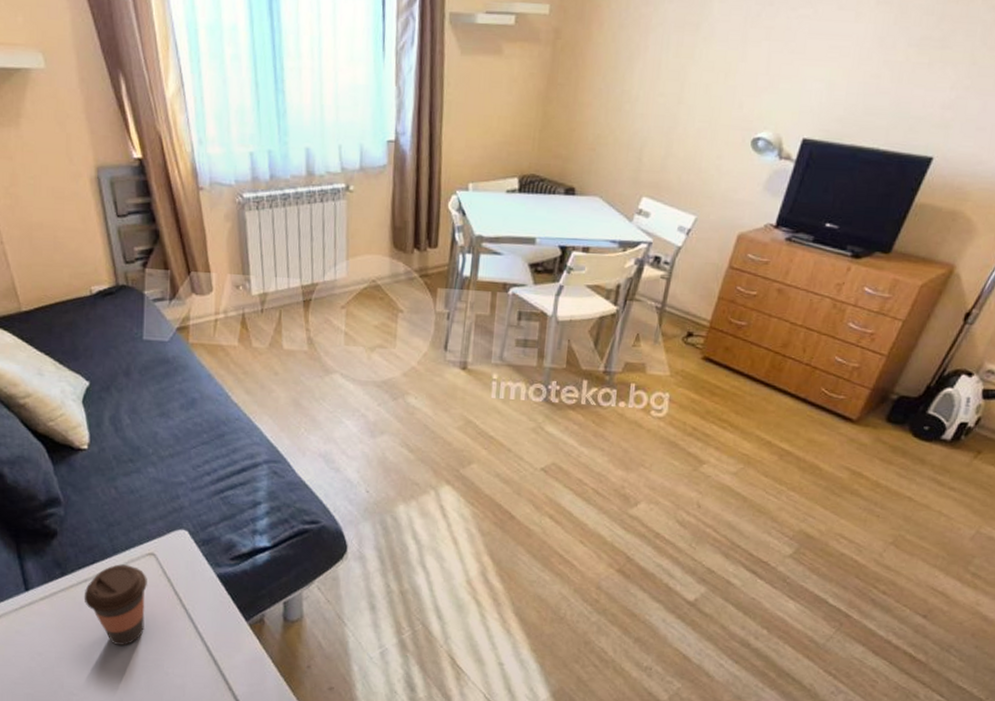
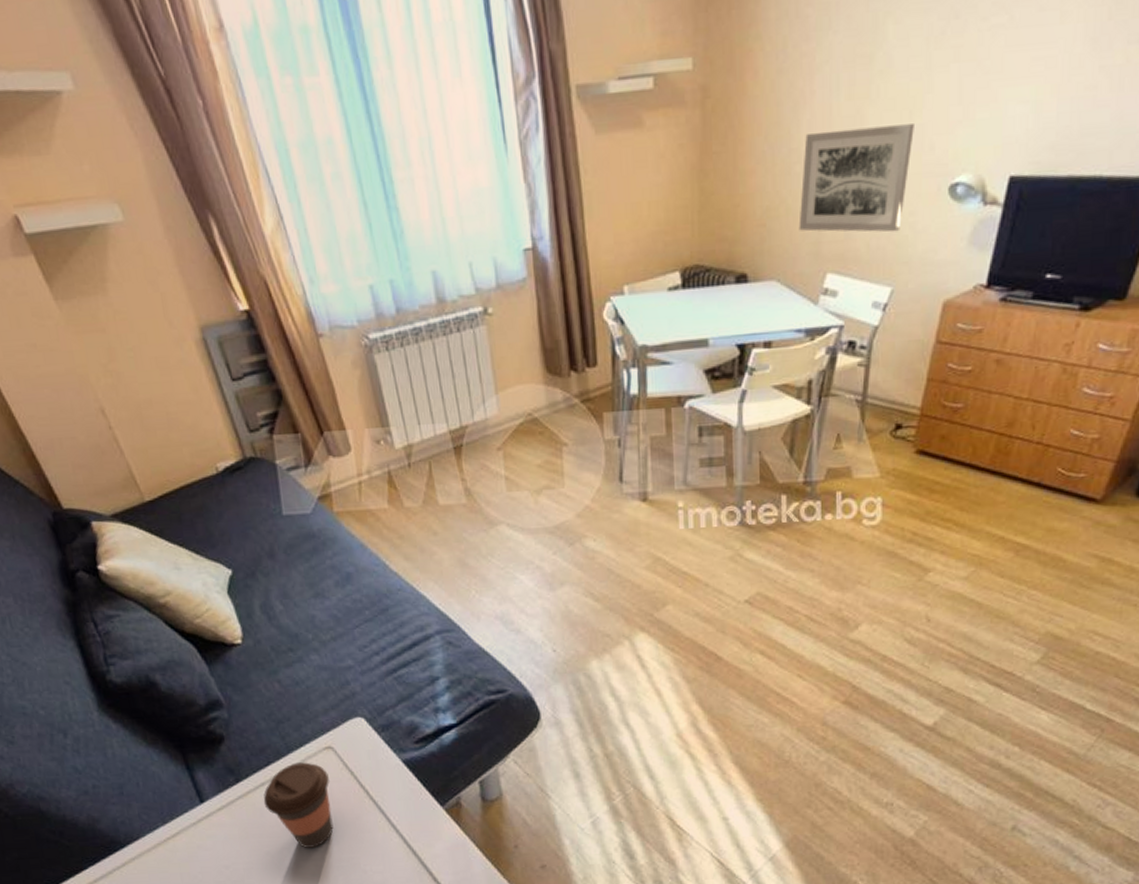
wall art: none [623,80,728,171] -> present [798,124,914,232]

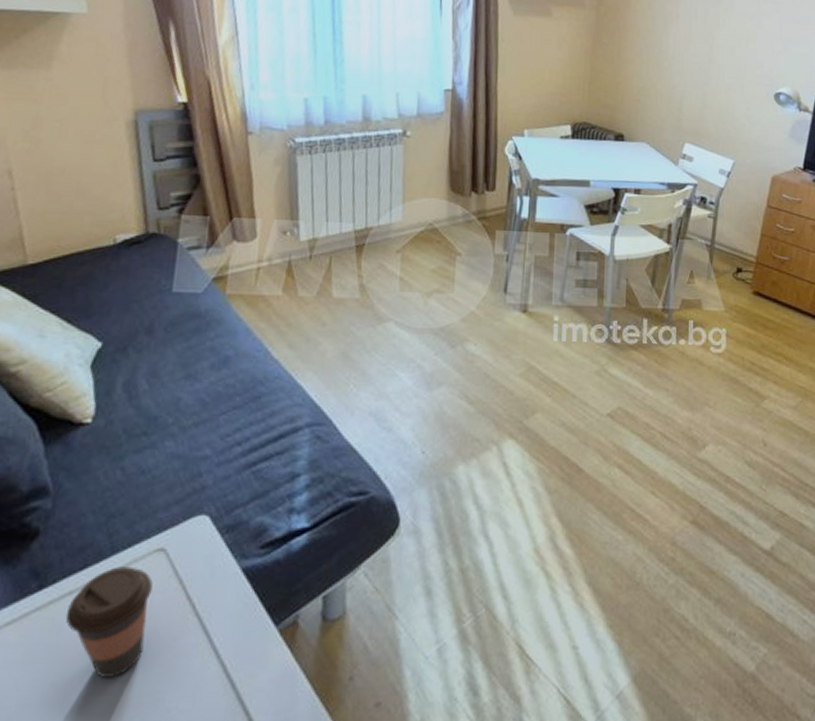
wall art: present [798,124,914,232] -> none [665,42,749,120]

